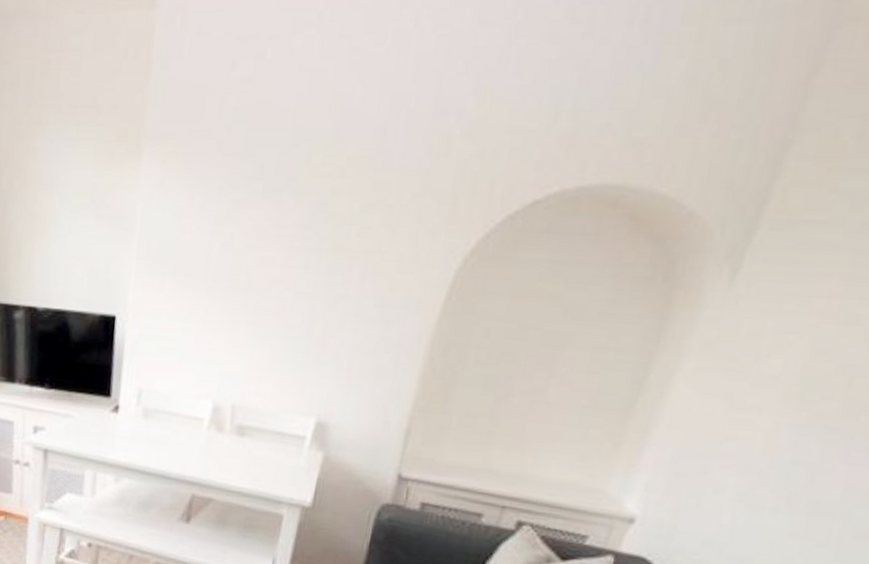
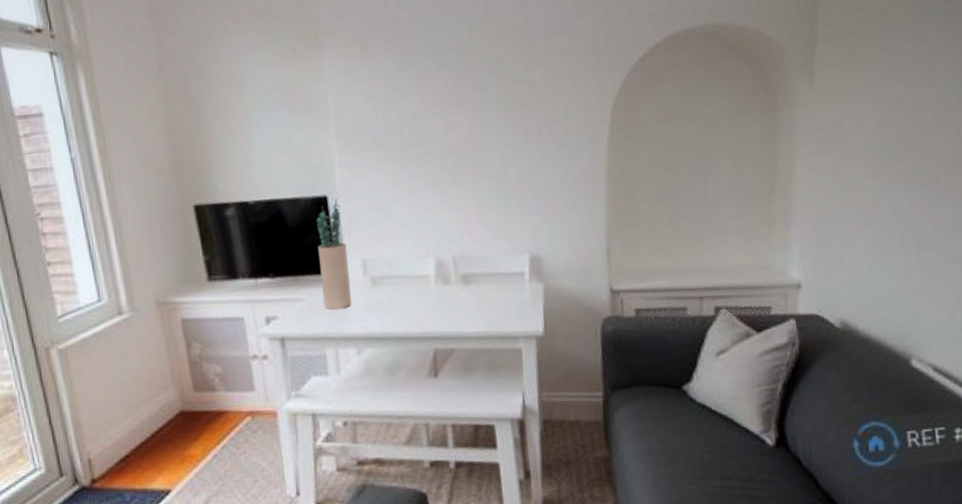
vase: none [91,320,127,435] -> present [316,198,352,310]

